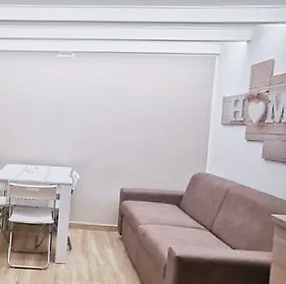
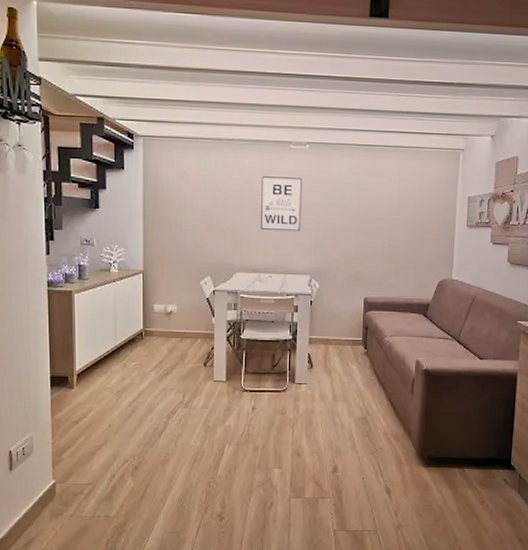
wall art: none [30,81,67,129] -> present [261,176,302,232]

